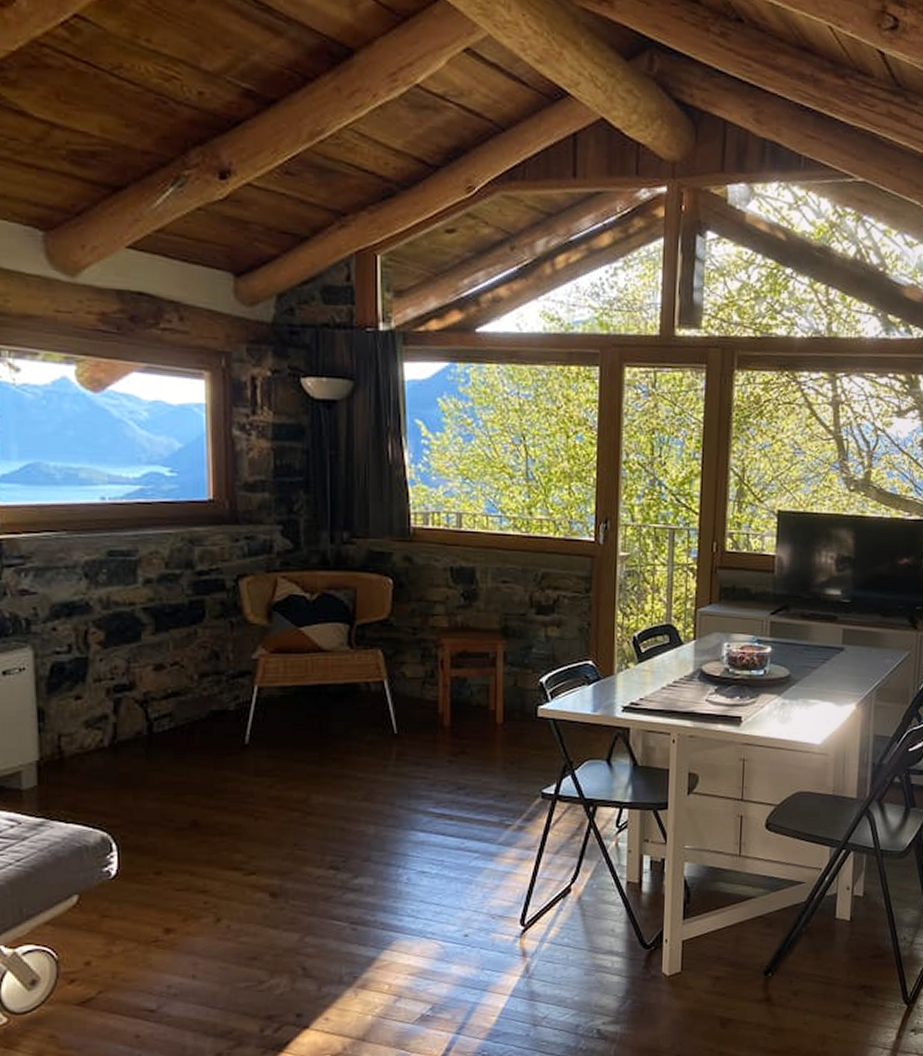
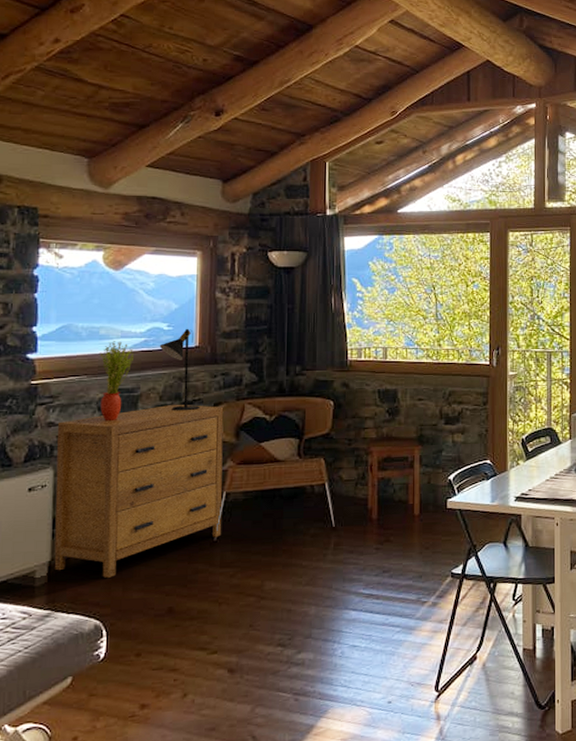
dresser: none [32,573,255,783] -> present [54,404,224,578]
potted plant: none [81,487,128,591] -> present [100,341,135,420]
table lamp: none [160,475,220,583] -> present [159,328,200,411]

